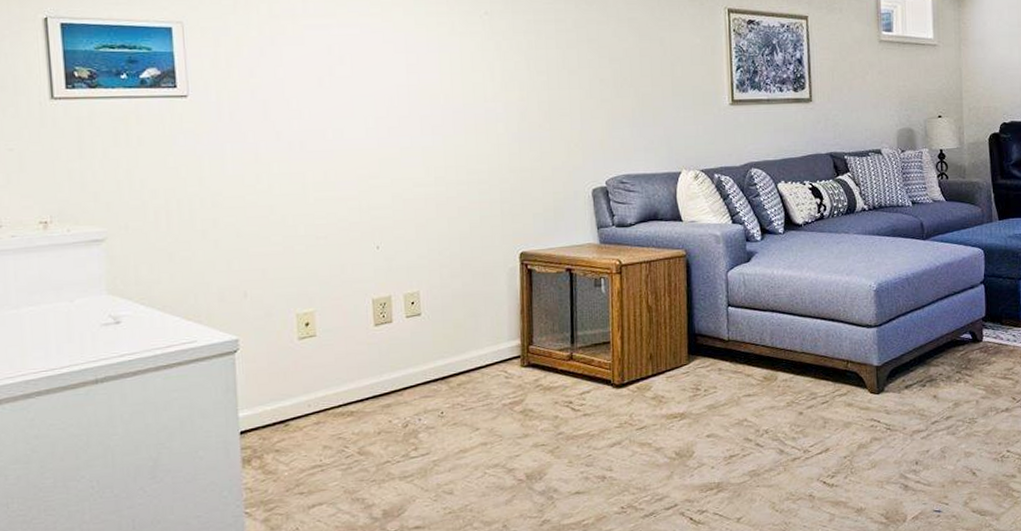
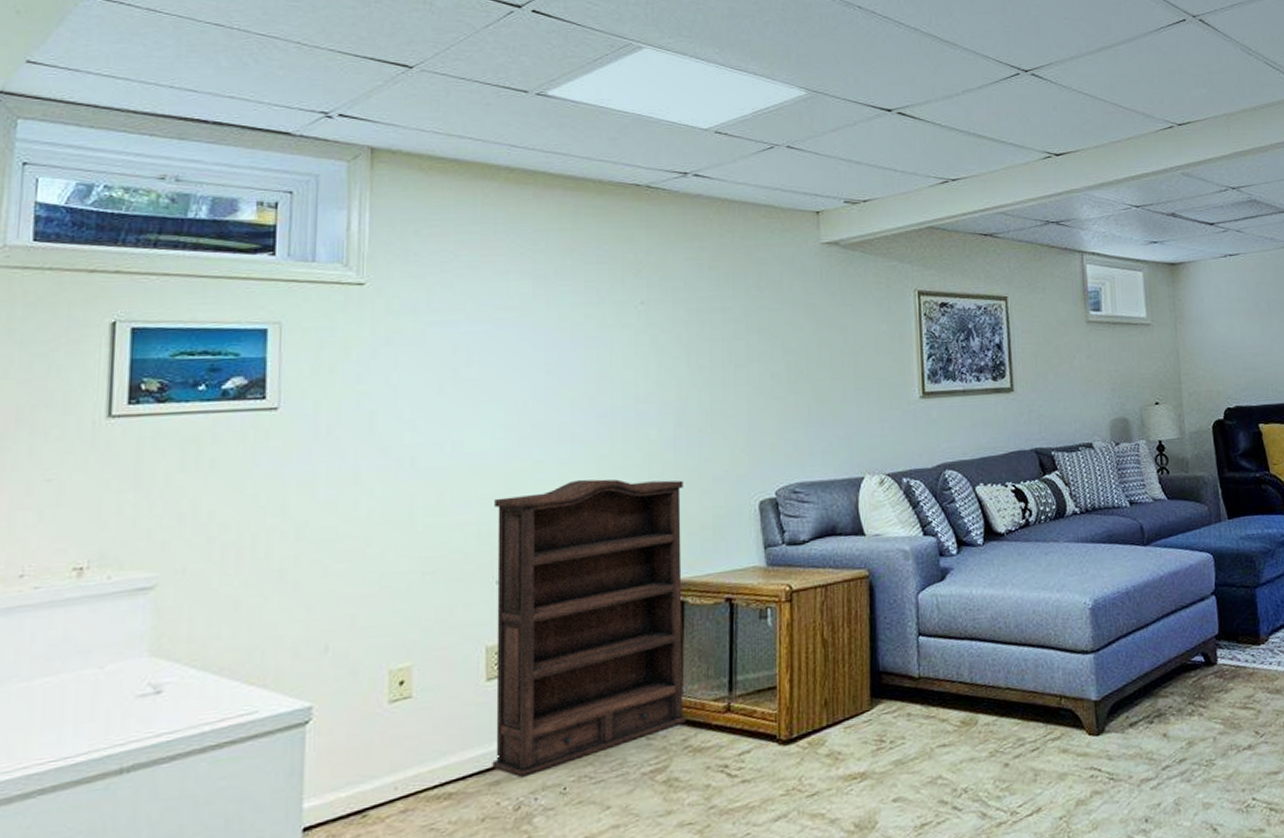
bookshelf: none [371,165,538,404] -> present [492,479,687,779]

